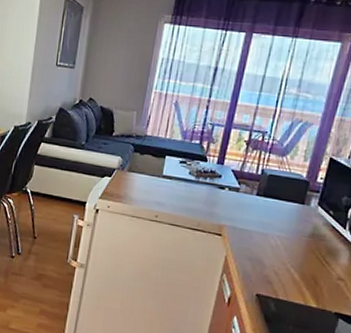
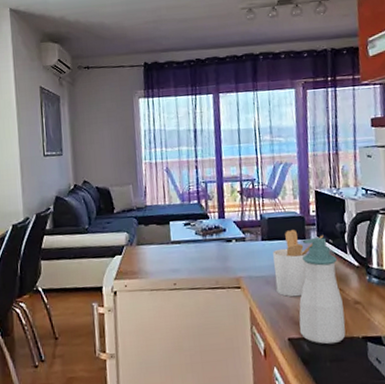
utensil holder: none [257,191,325,259] -> present [273,230,324,297]
soap bottle: none [270,204,332,312] -> present [299,237,346,345]

